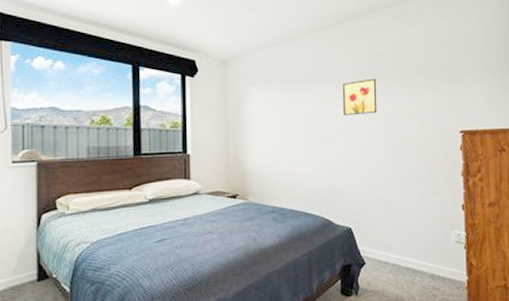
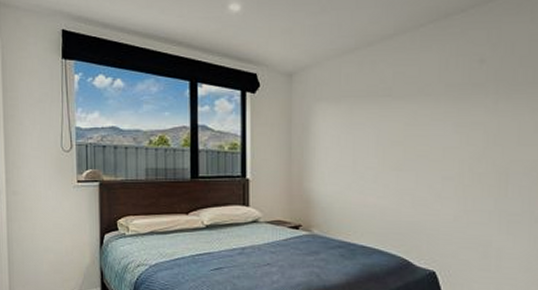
wall art: present [342,78,377,116] -> none [431,90,480,137]

